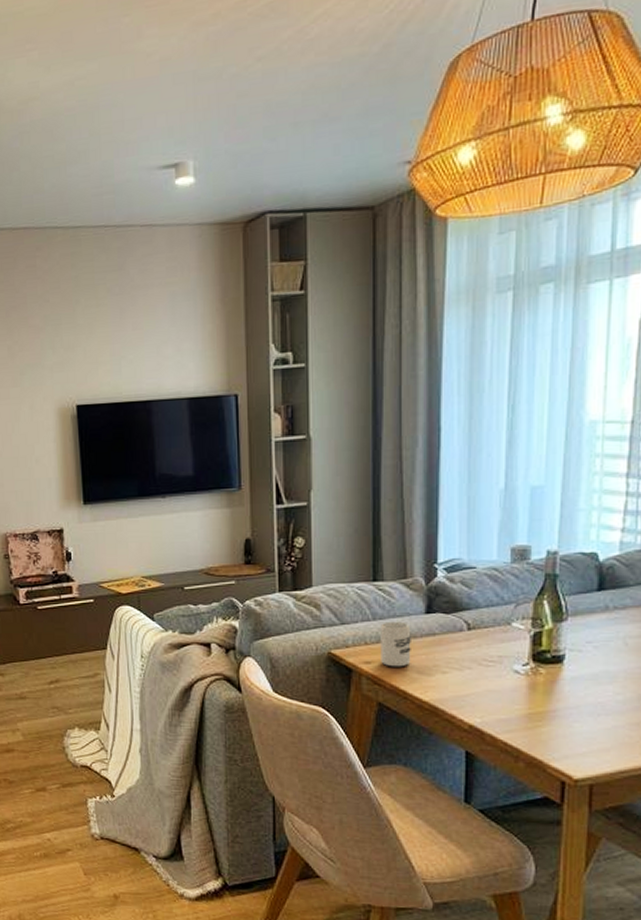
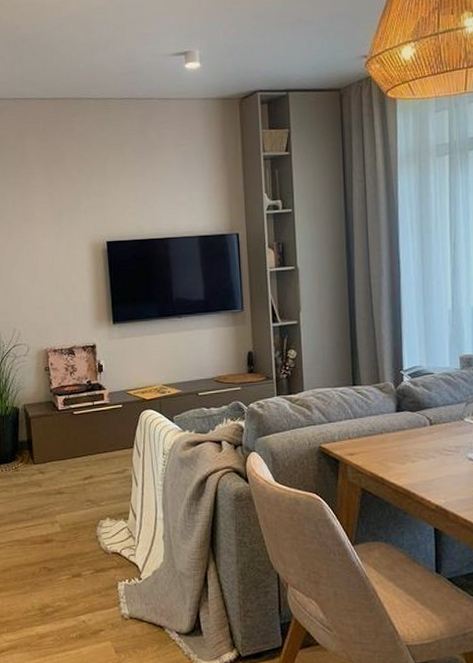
cup: present [380,621,411,667] -> none [360,419,386,458]

